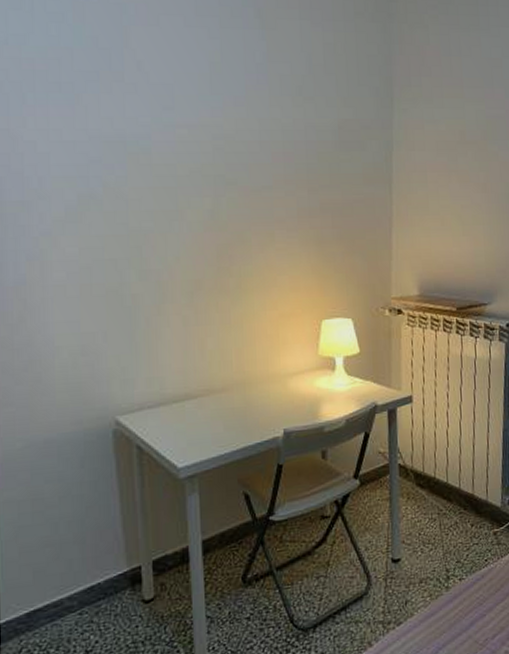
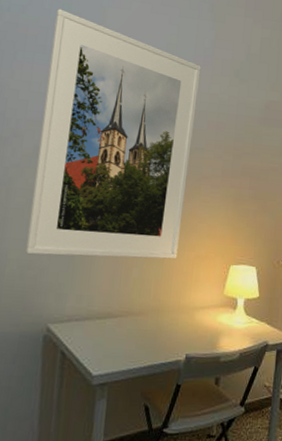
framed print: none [67,34,258,338] -> present [26,8,201,259]

